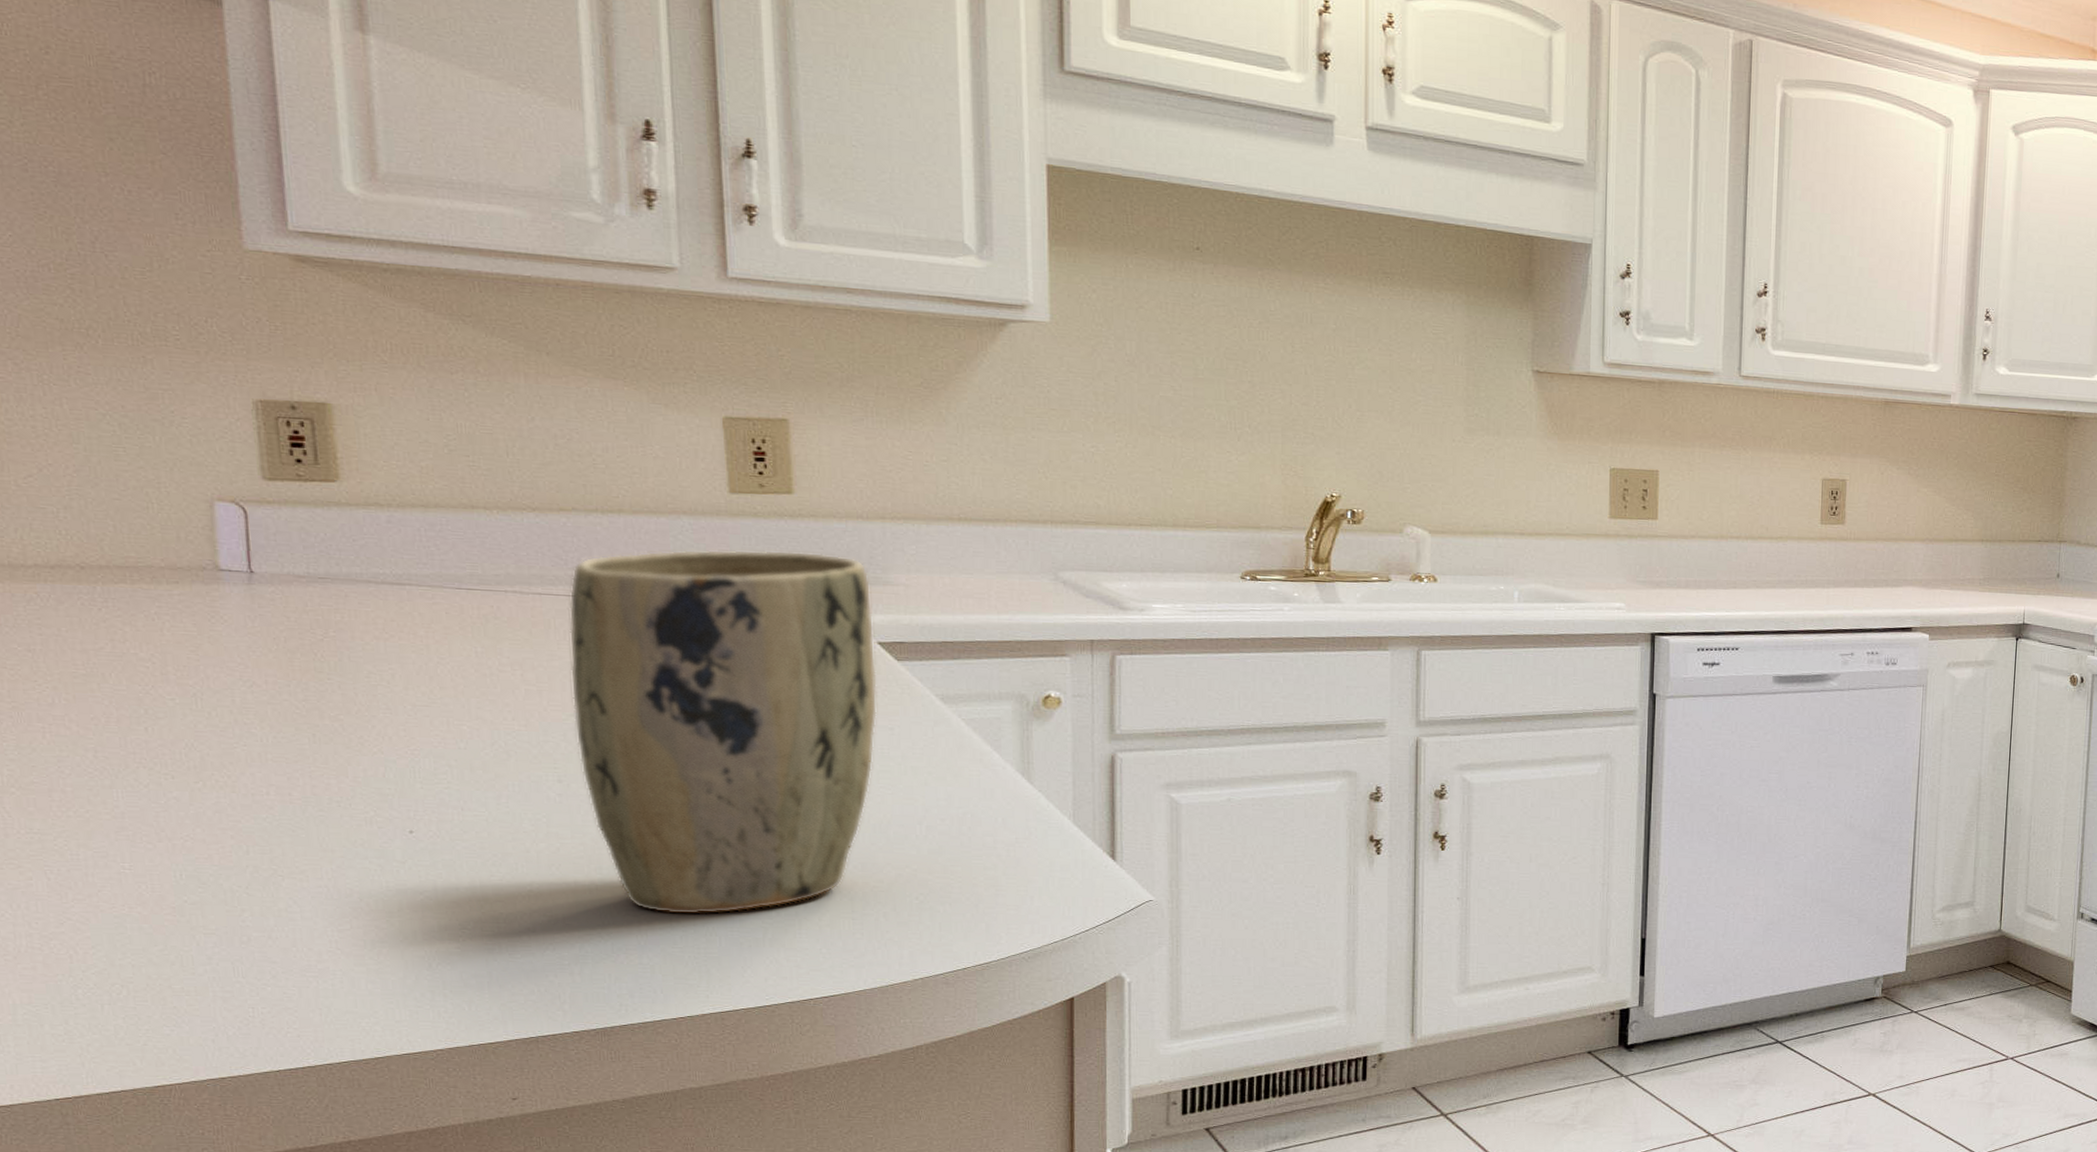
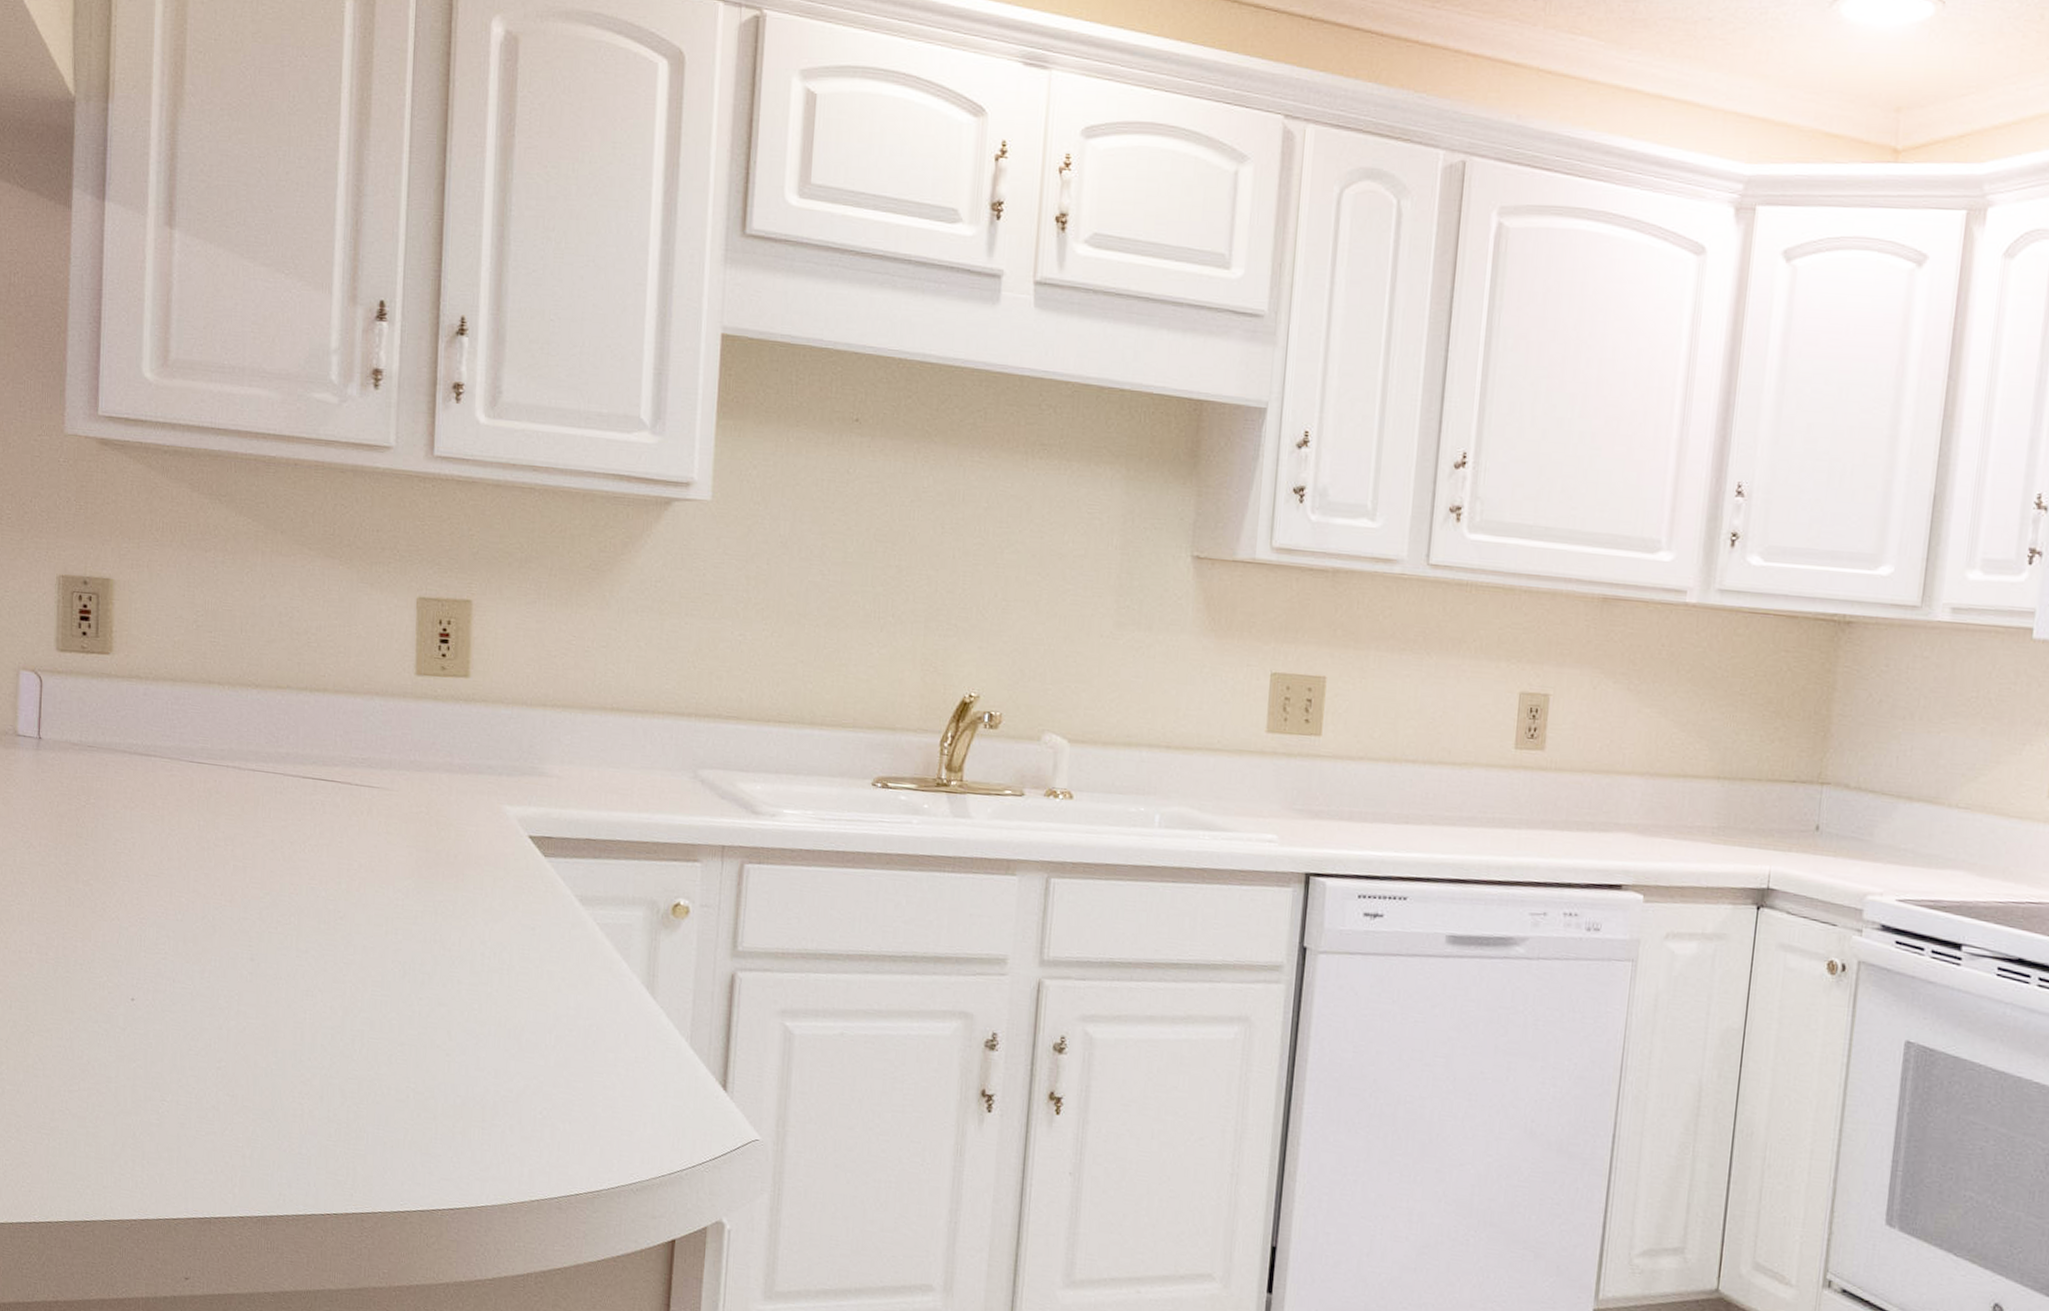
plant pot: present [569,549,878,915] -> none [269,731,528,1110]

